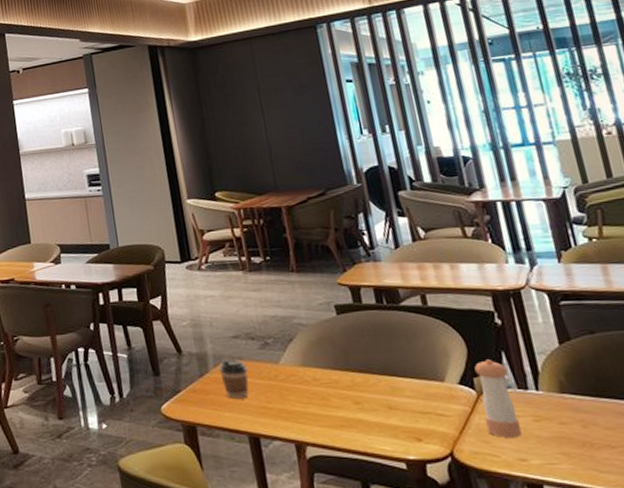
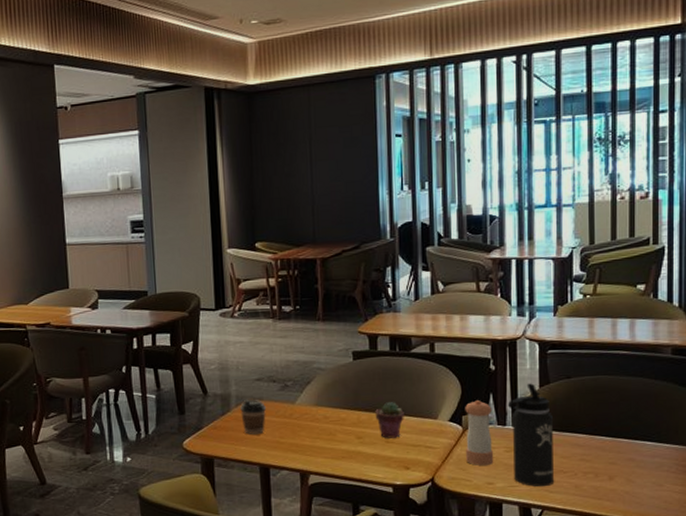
potted succulent: none [370,361,406,404] -> present [375,402,404,438]
thermos bottle: none [525,339,603,464] -> present [508,383,554,486]

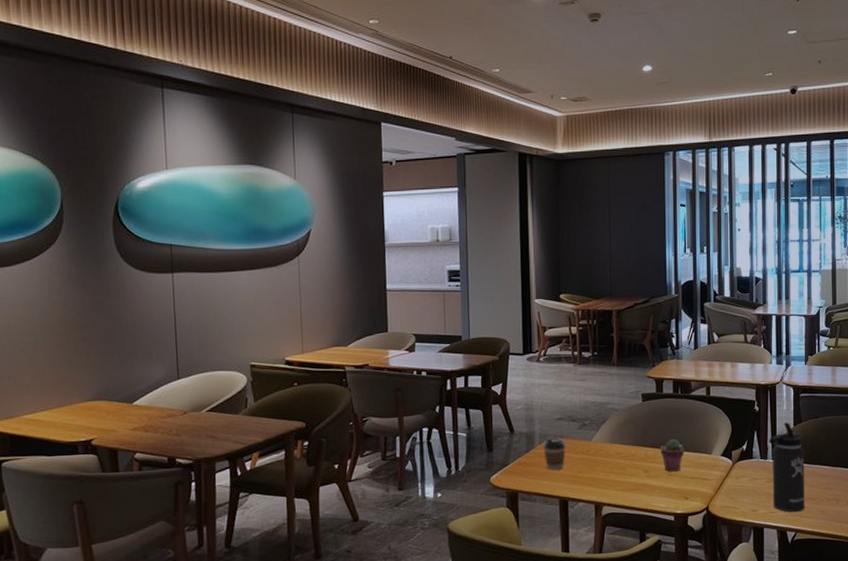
pepper shaker: present [465,400,494,465] -> none [734,437,758,495]

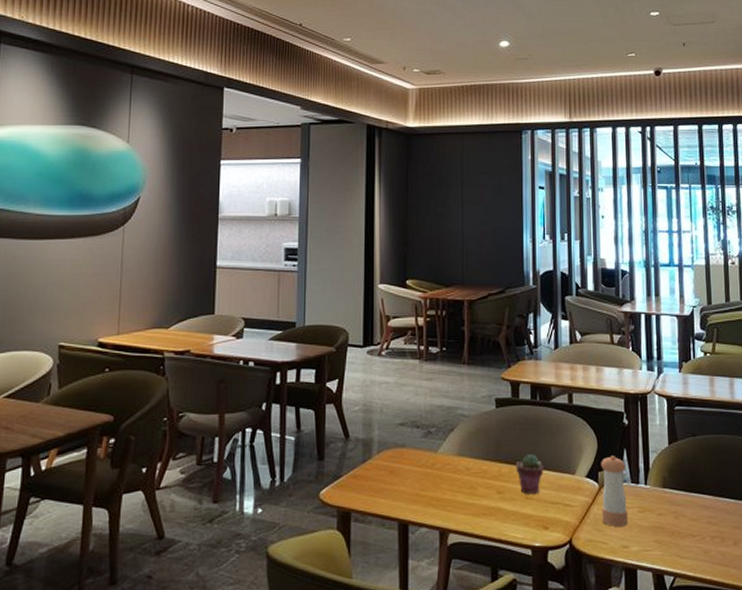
coffee cup: present [543,437,566,470] -> none [382,445,408,485]
pepper shaker: none [734,437,758,495] -> present [601,456,629,526]
thermos bottle: present [769,422,805,512] -> none [641,440,684,551]

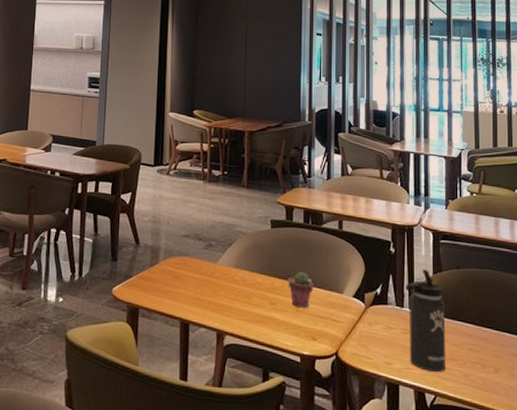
pepper shaker: present [601,456,629,526] -> none [368,280,393,345]
thermos bottle: none [641,440,684,551] -> present [406,269,445,372]

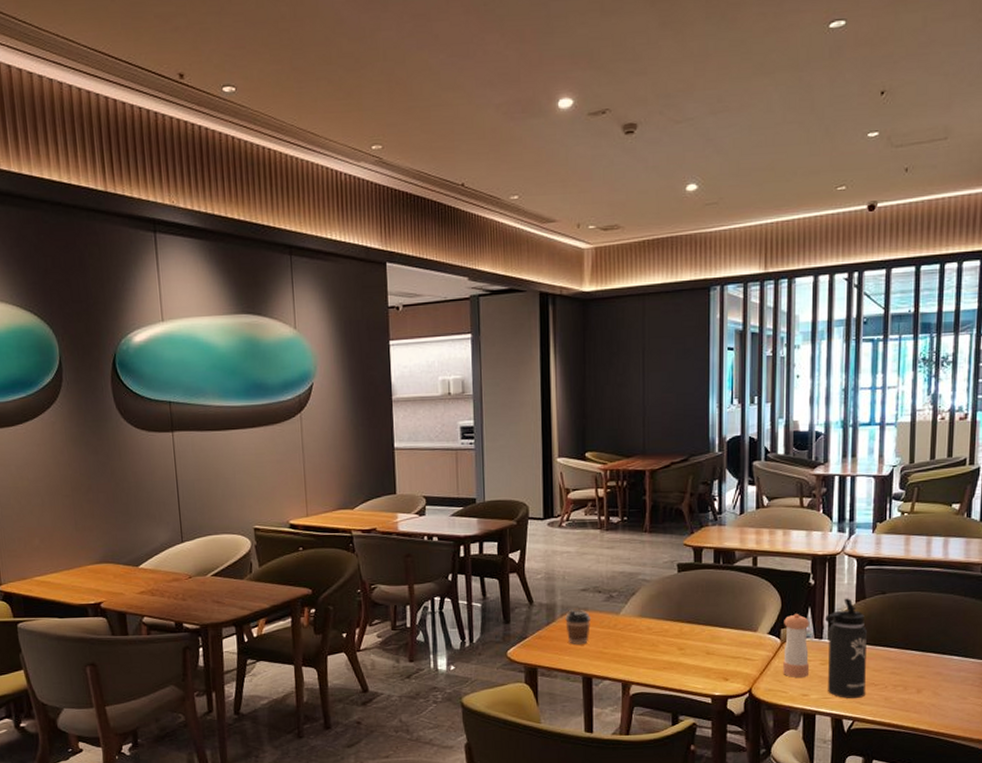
coffee cup: none [167,253,190,289] -> present [565,609,590,644]
potted succulent: present [288,272,314,308] -> none [697,614,725,650]
pepper shaker: none [368,280,393,345] -> present [783,614,810,677]

